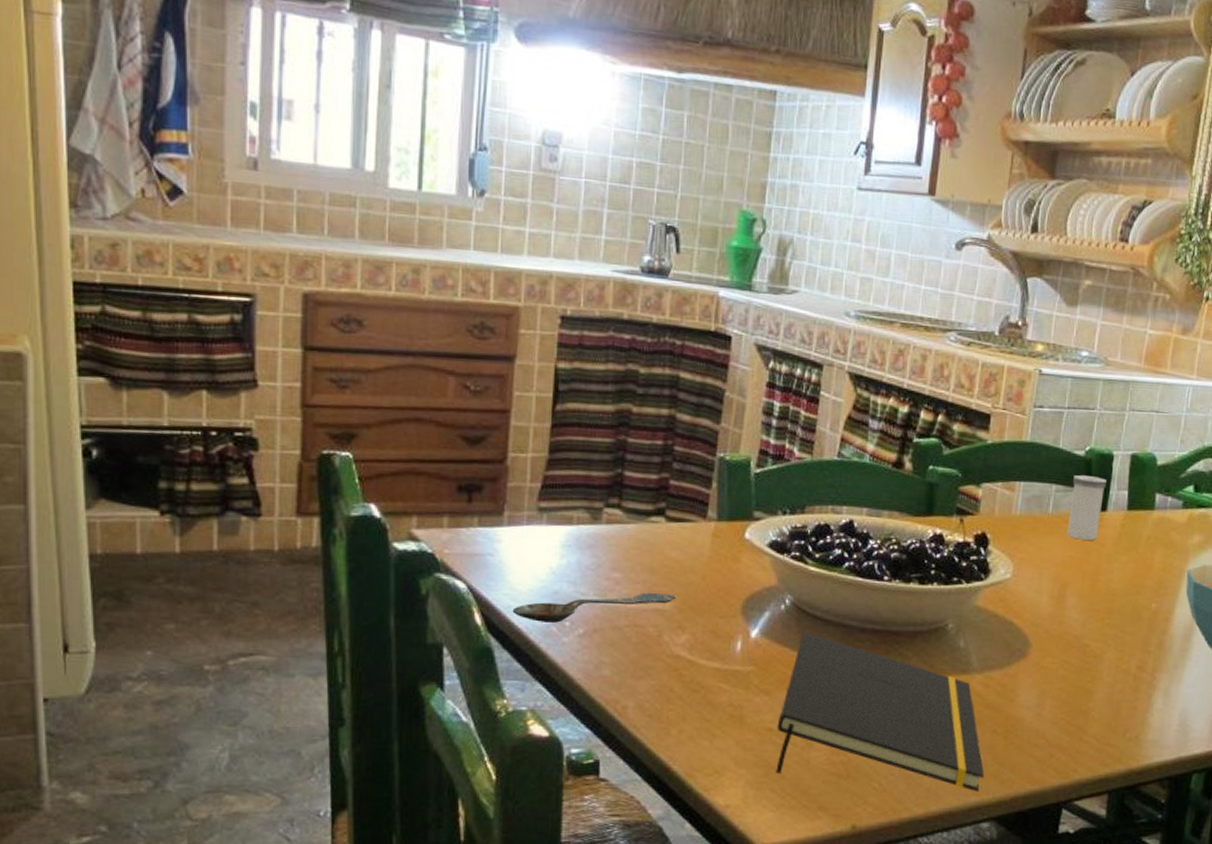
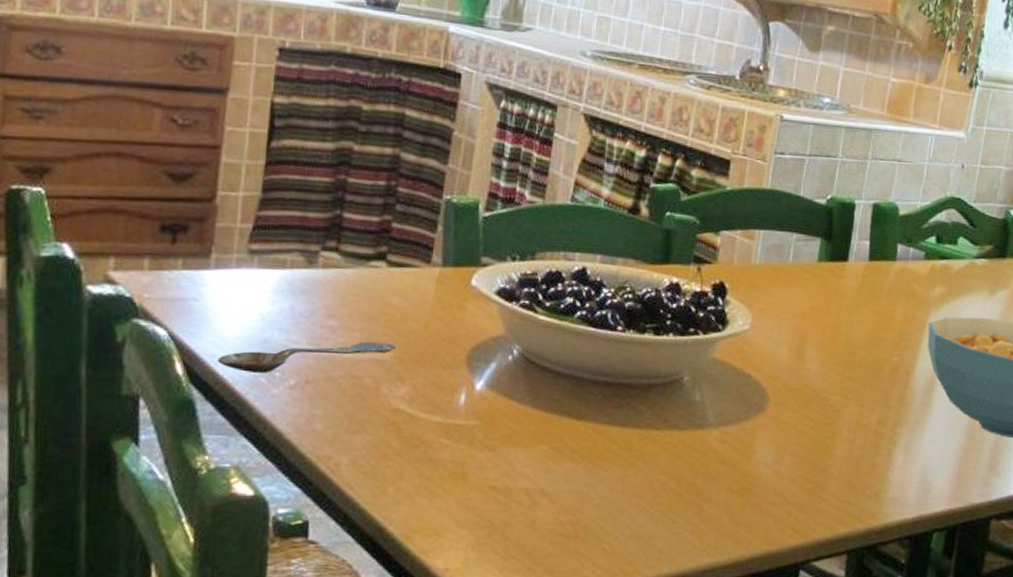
notepad: present [776,632,985,792] -> none [499,385,720,553]
salt shaker: present [1067,474,1106,540] -> none [807,223,848,291]

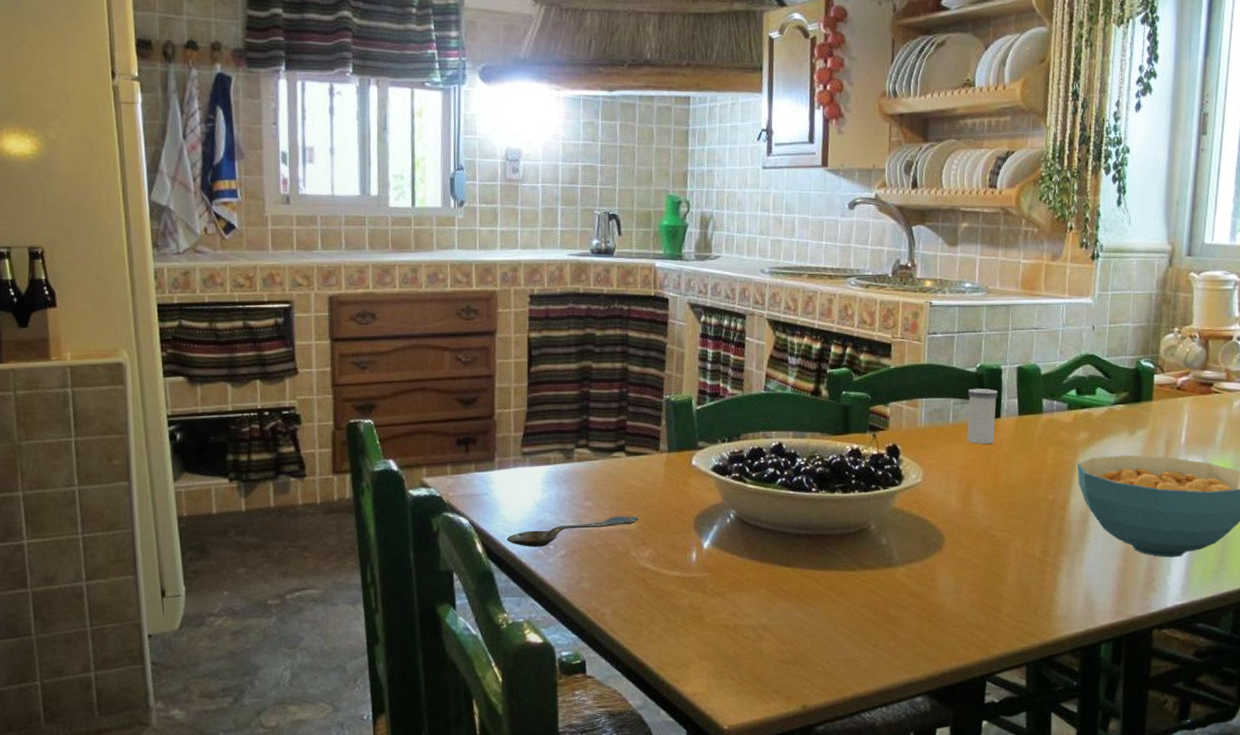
salt shaker: none [807,223,848,291] -> present [967,388,998,444]

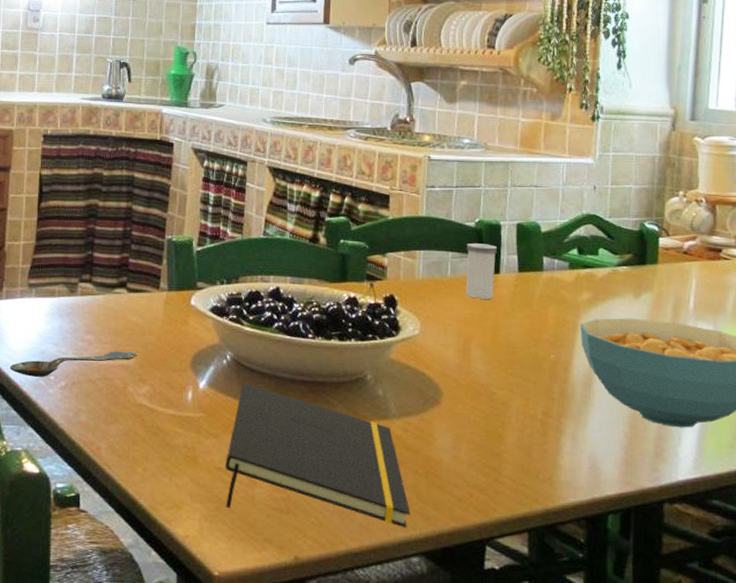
notepad: none [731,541,914,671] -> present [225,383,411,528]

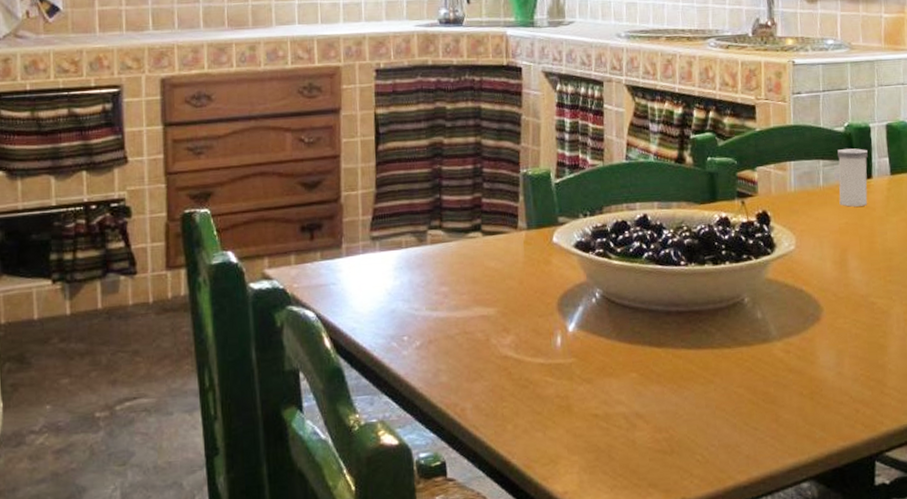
spoon: present [10,351,137,377] -> none [356,300,498,340]
notepad: present [225,383,411,528] -> none [601,321,798,456]

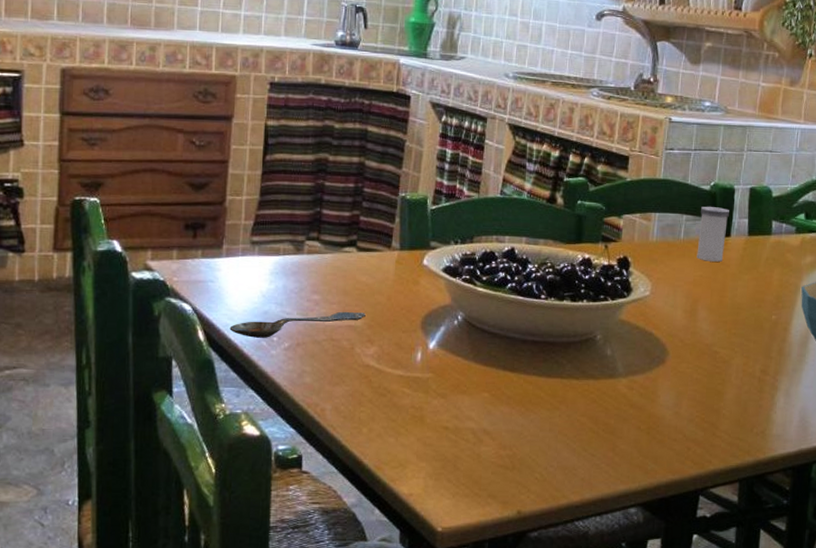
spoon: none [356,300,498,340] -> present [229,311,366,338]

